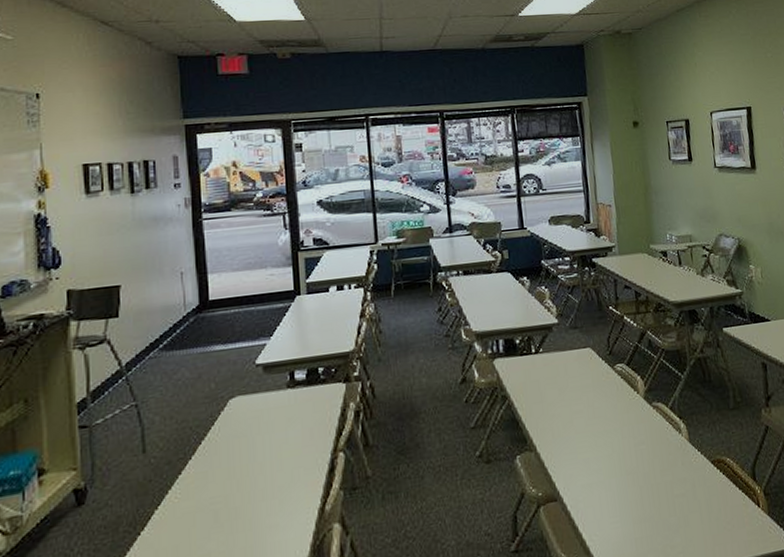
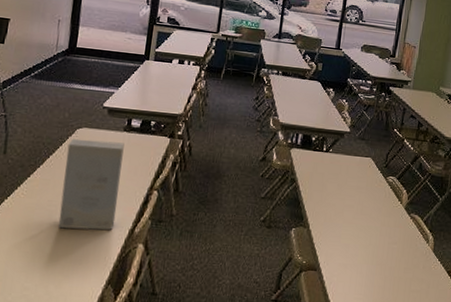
book: none [221,403,299,530] -> present [58,138,125,231]

